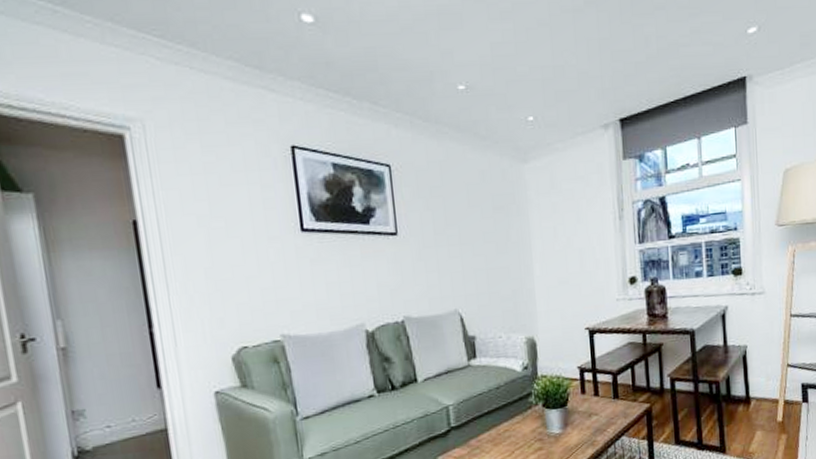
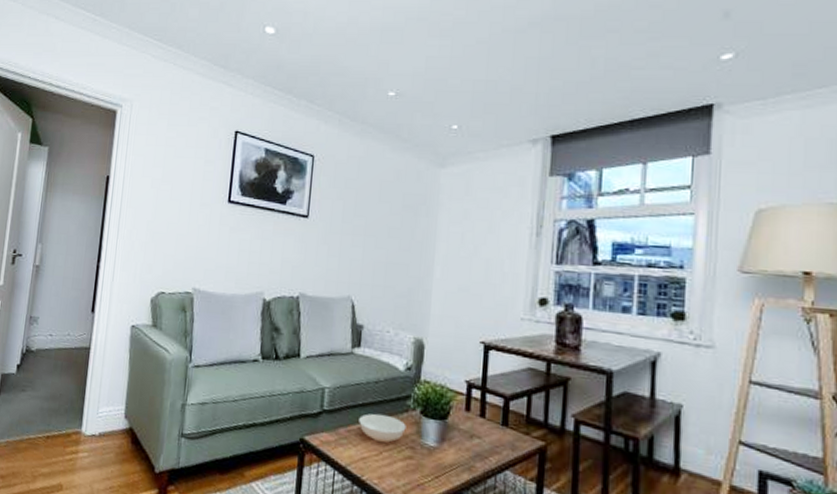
bowl: none [487,416,532,444] -> present [359,413,406,444]

